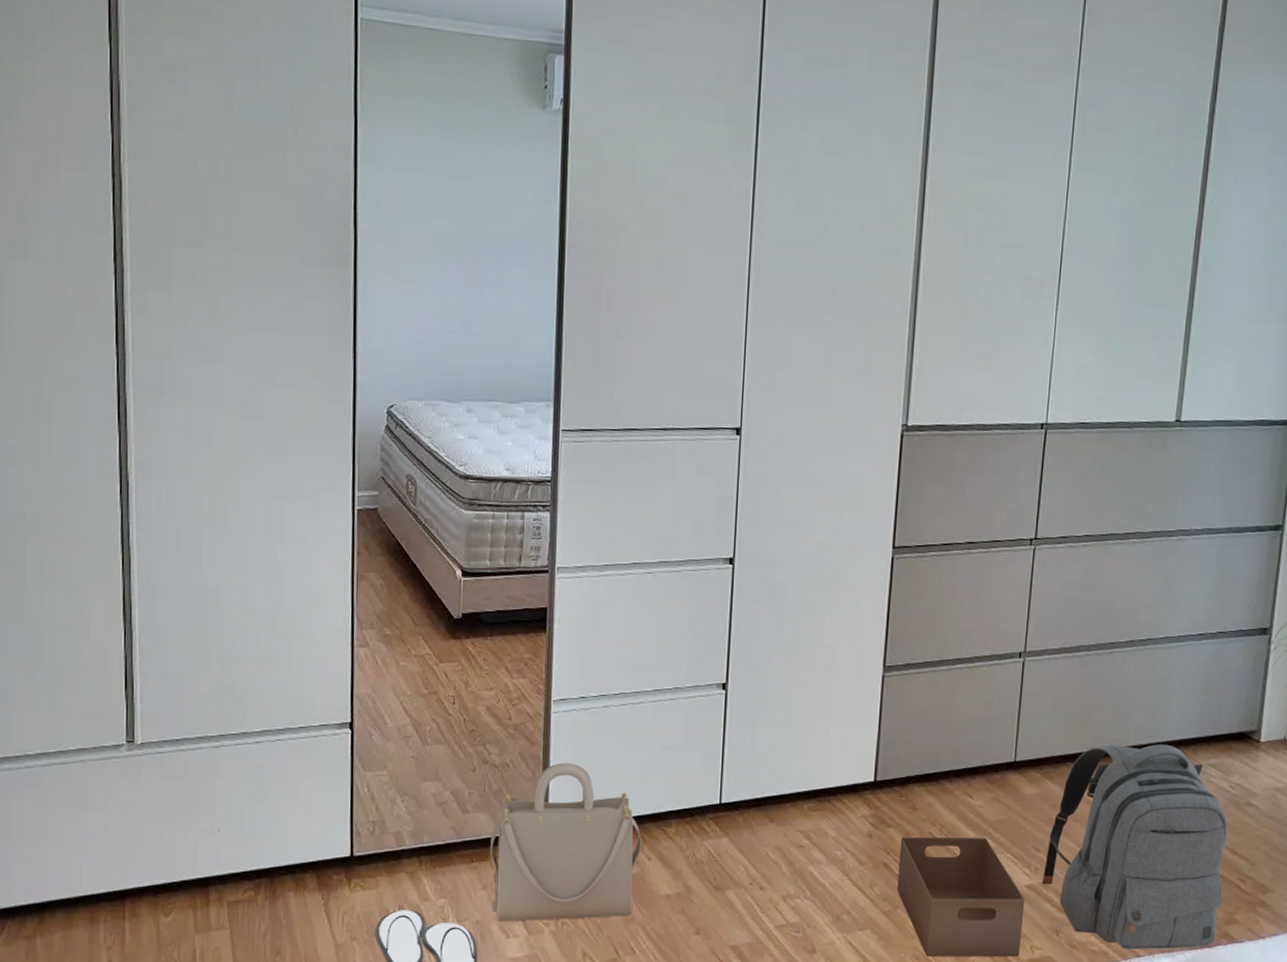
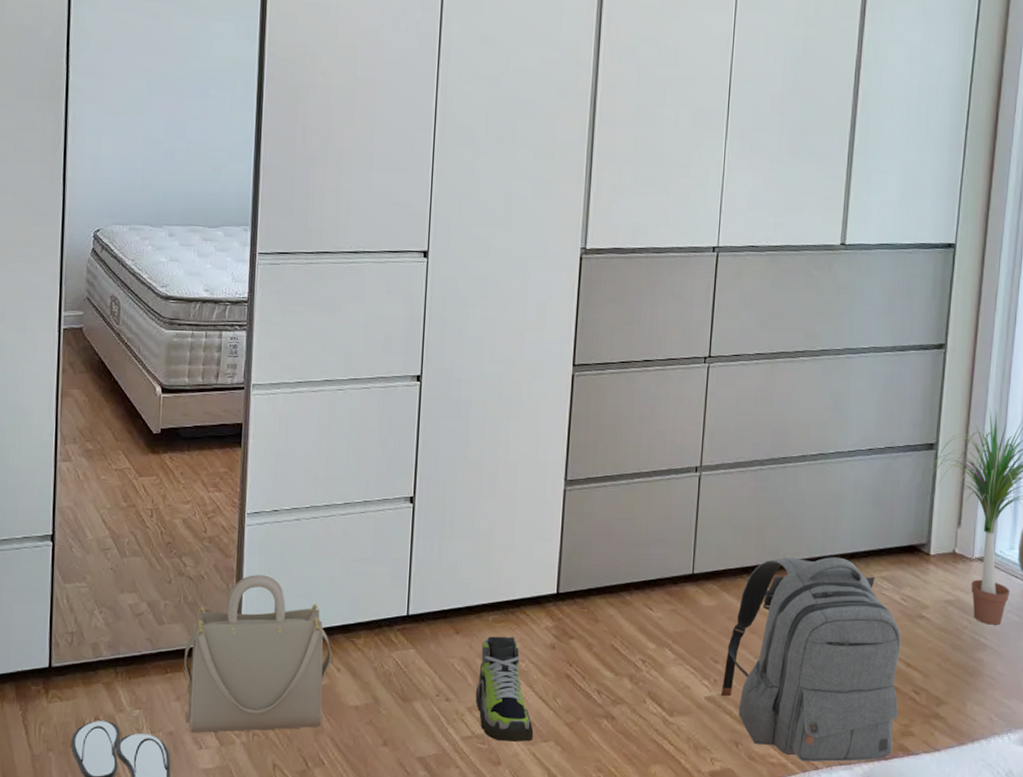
shoe: none [790,825,850,930] -> present [475,636,534,741]
storage basket: present [897,837,1025,957] -> none [580,649,705,769]

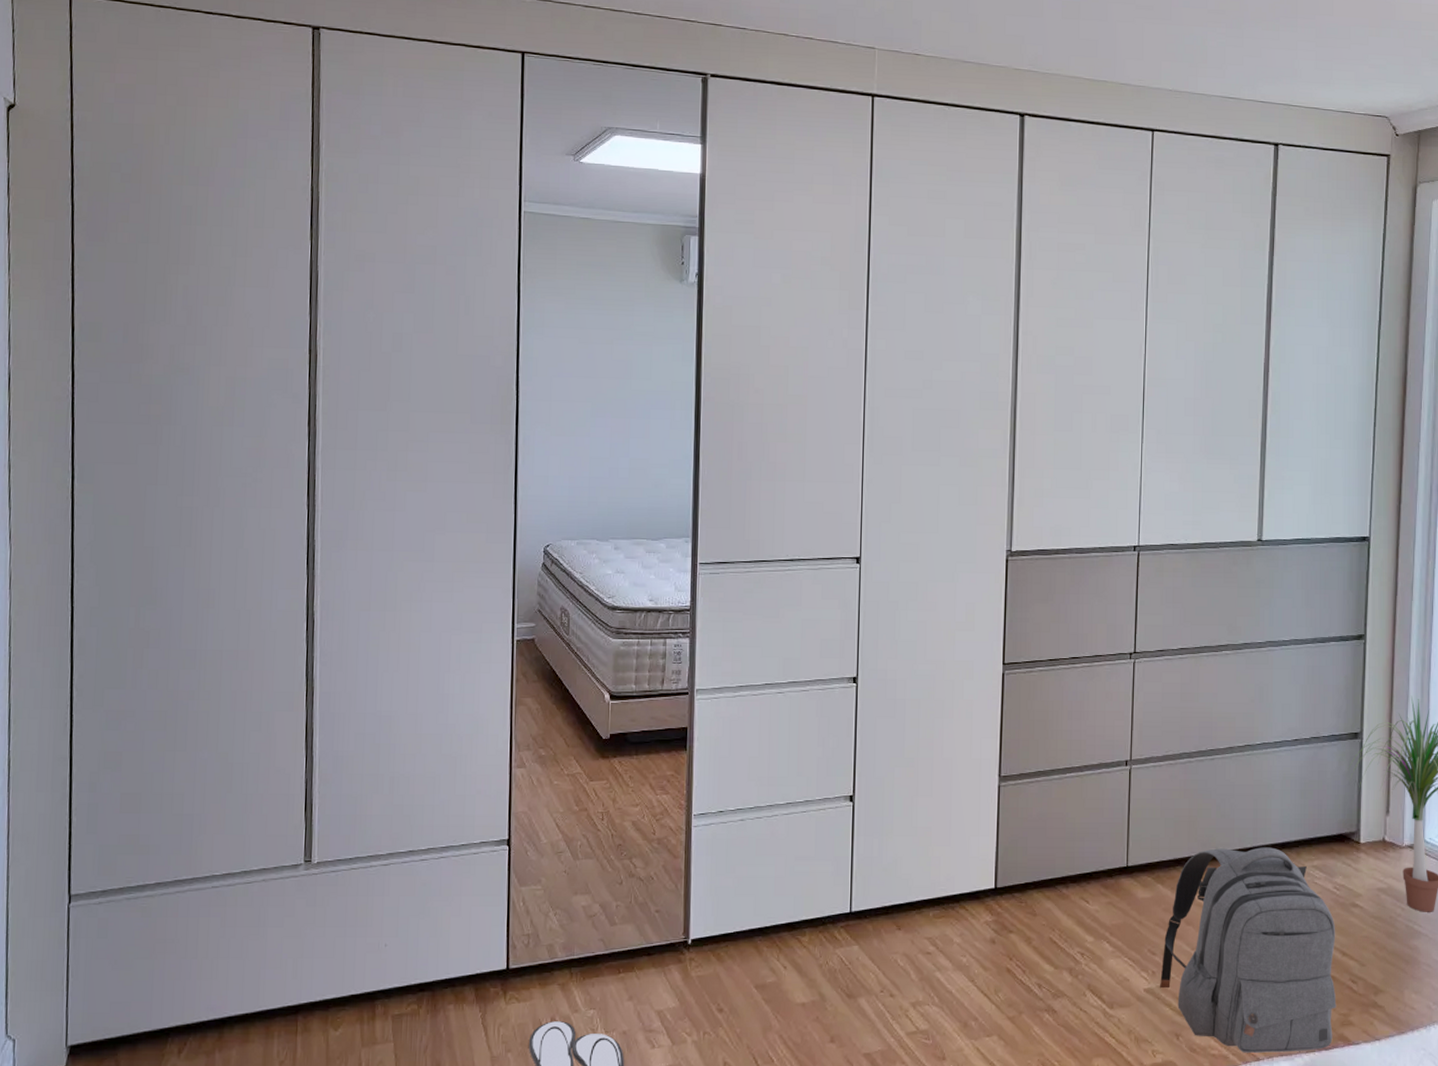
handbag: present [184,575,332,733] -> none [636,875,779,1032]
shoe: present [475,636,534,741] -> none [918,932,977,1036]

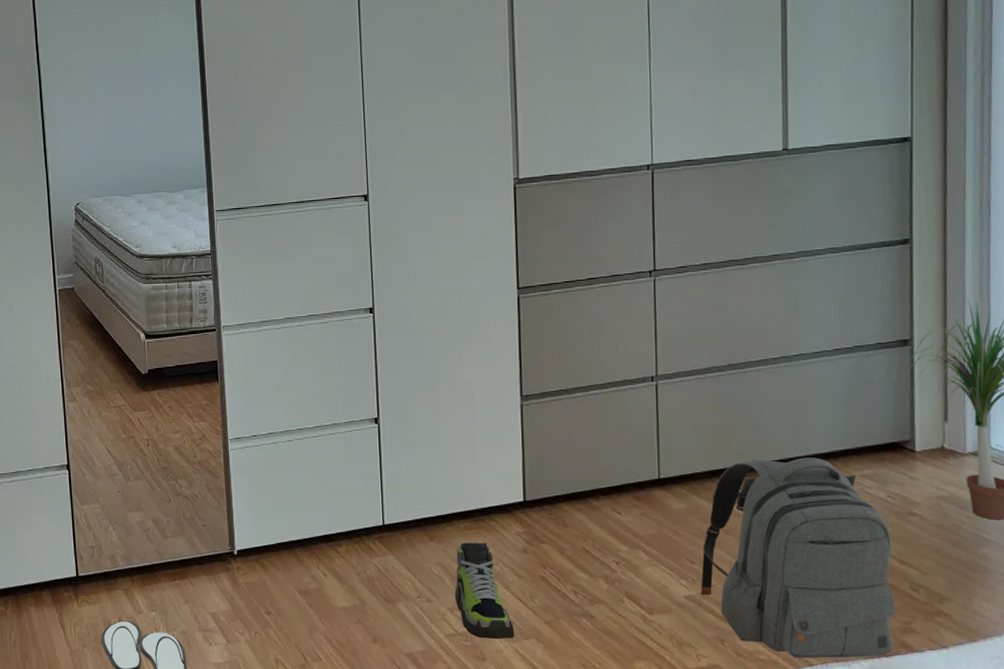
shoe: none [918,932,977,1036] -> present [454,542,515,639]

